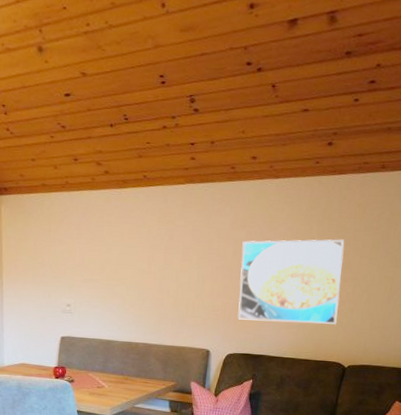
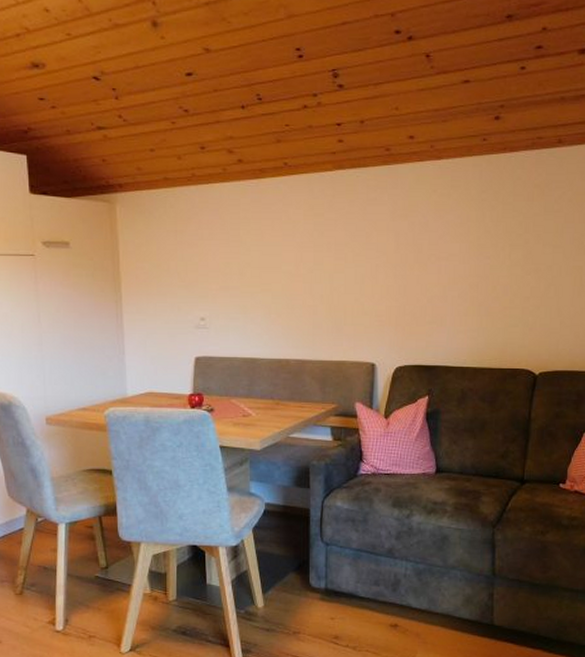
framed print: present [238,239,345,324] -> none [404,225,524,326]

